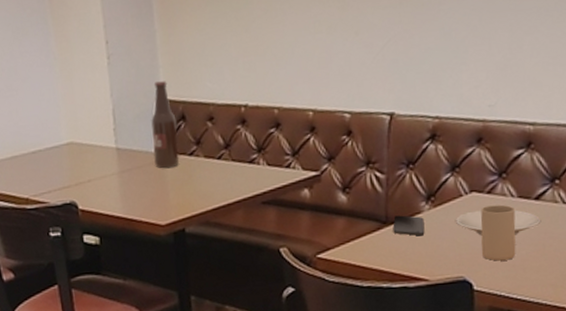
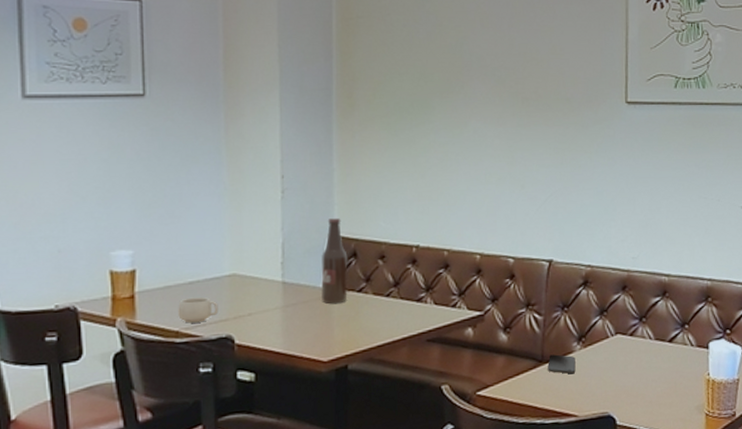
mug: none [25,165,61,191] -> present [178,296,219,323]
saucer: present [455,210,541,236] -> none [602,351,674,374]
cup: present [480,204,516,261] -> none [623,346,653,398]

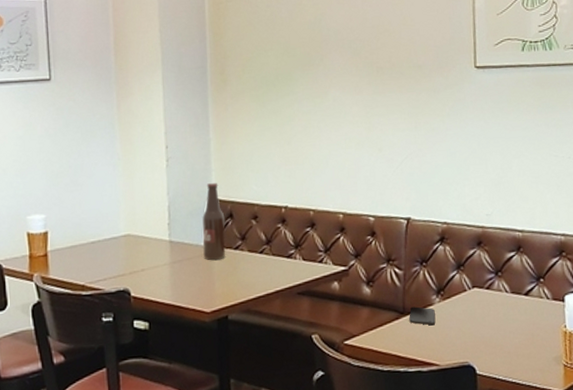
mug: present [178,296,219,323] -> none [83,254,117,278]

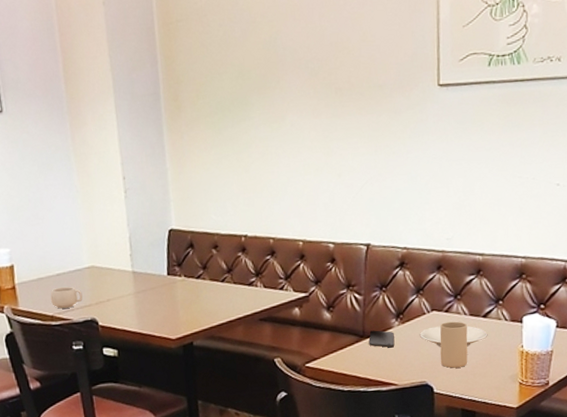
mug: none [83,254,117,278] -> present [50,286,83,309]
beer bottle: present [202,182,226,261] -> none [163,212,188,290]
saucer: none [460,303,530,326] -> present [419,325,488,347]
cup: none [481,299,511,348] -> present [440,321,468,368]

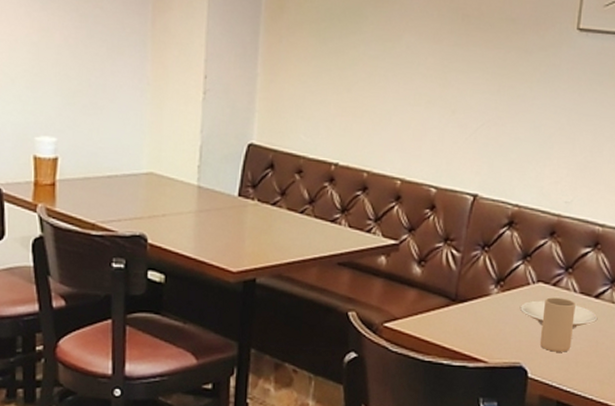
mug: present [50,286,83,309] -> none [95,191,134,218]
smartphone: present [368,330,395,348] -> none [460,295,491,318]

